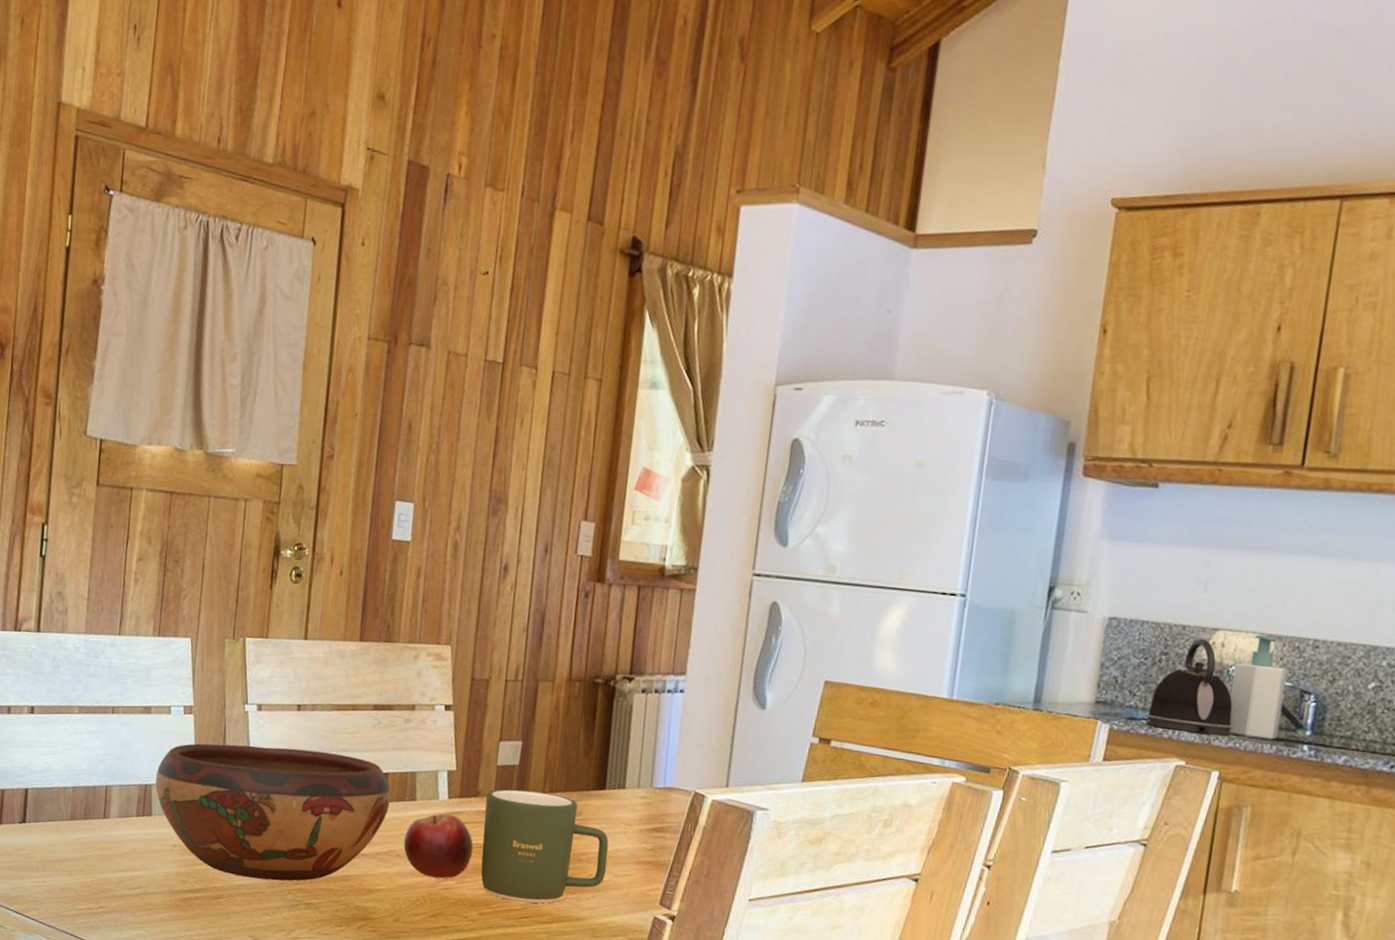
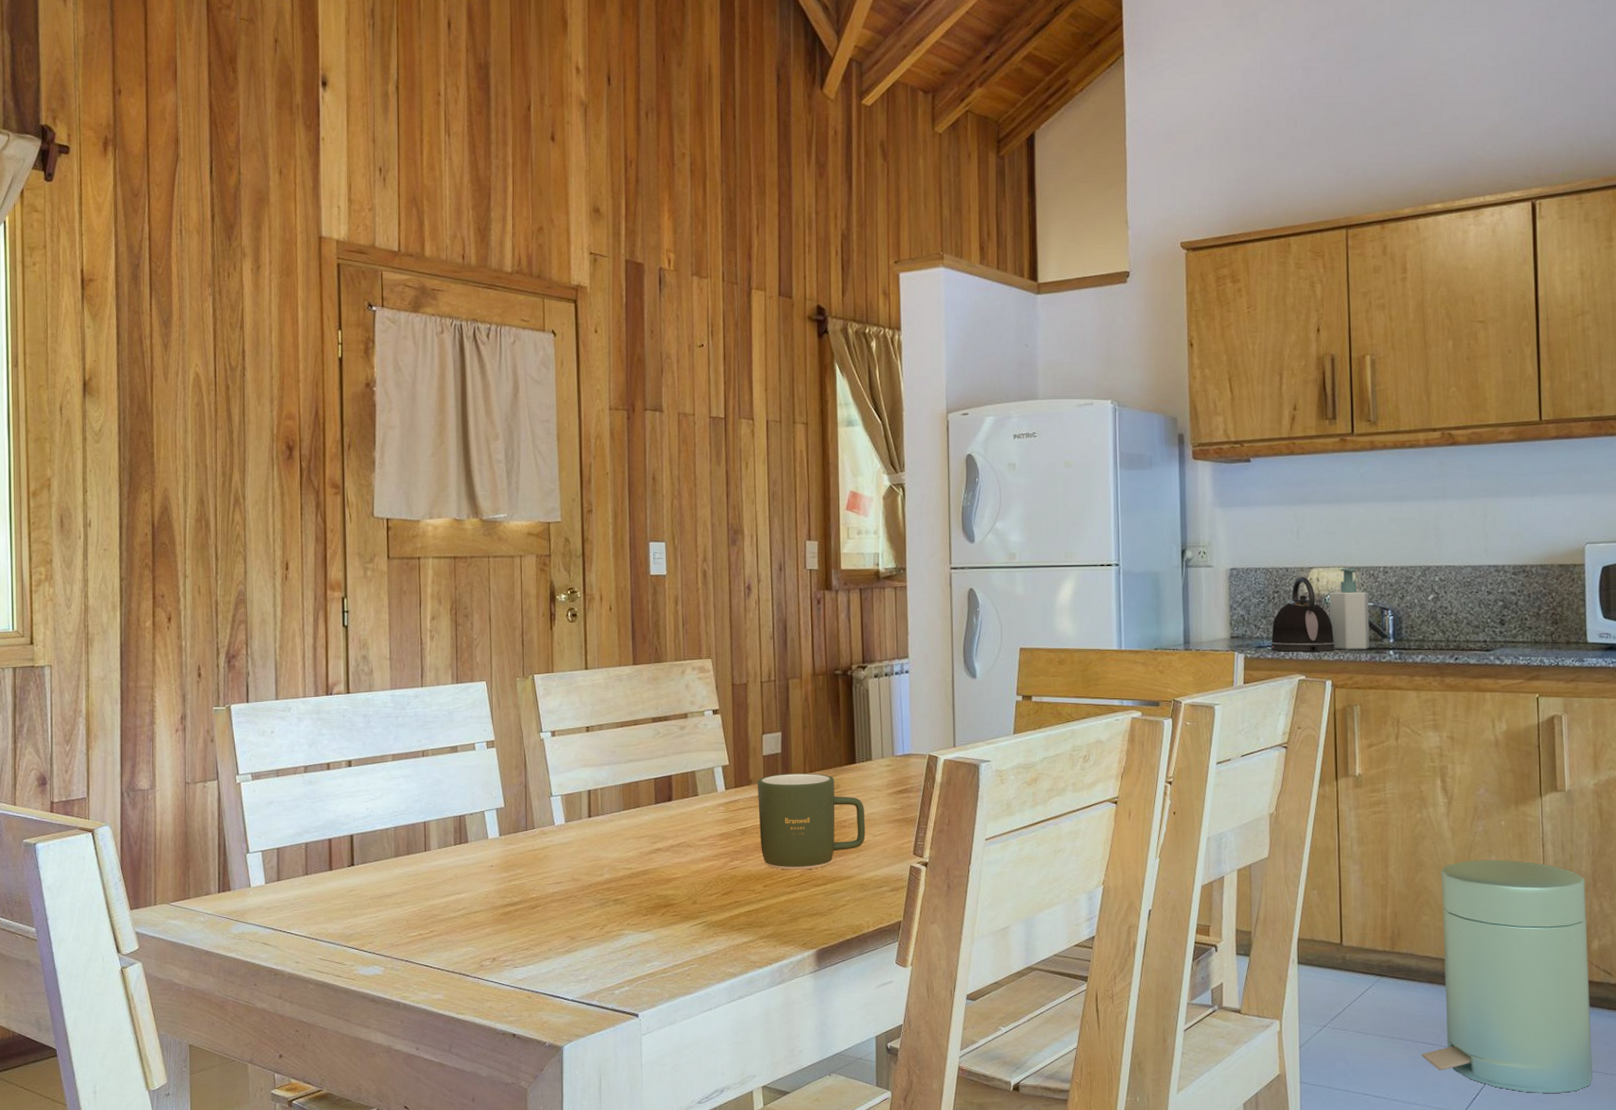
decorative bowl: present [155,743,391,881] -> none [468,765,676,884]
fruit: present [403,813,474,879] -> none [692,803,752,860]

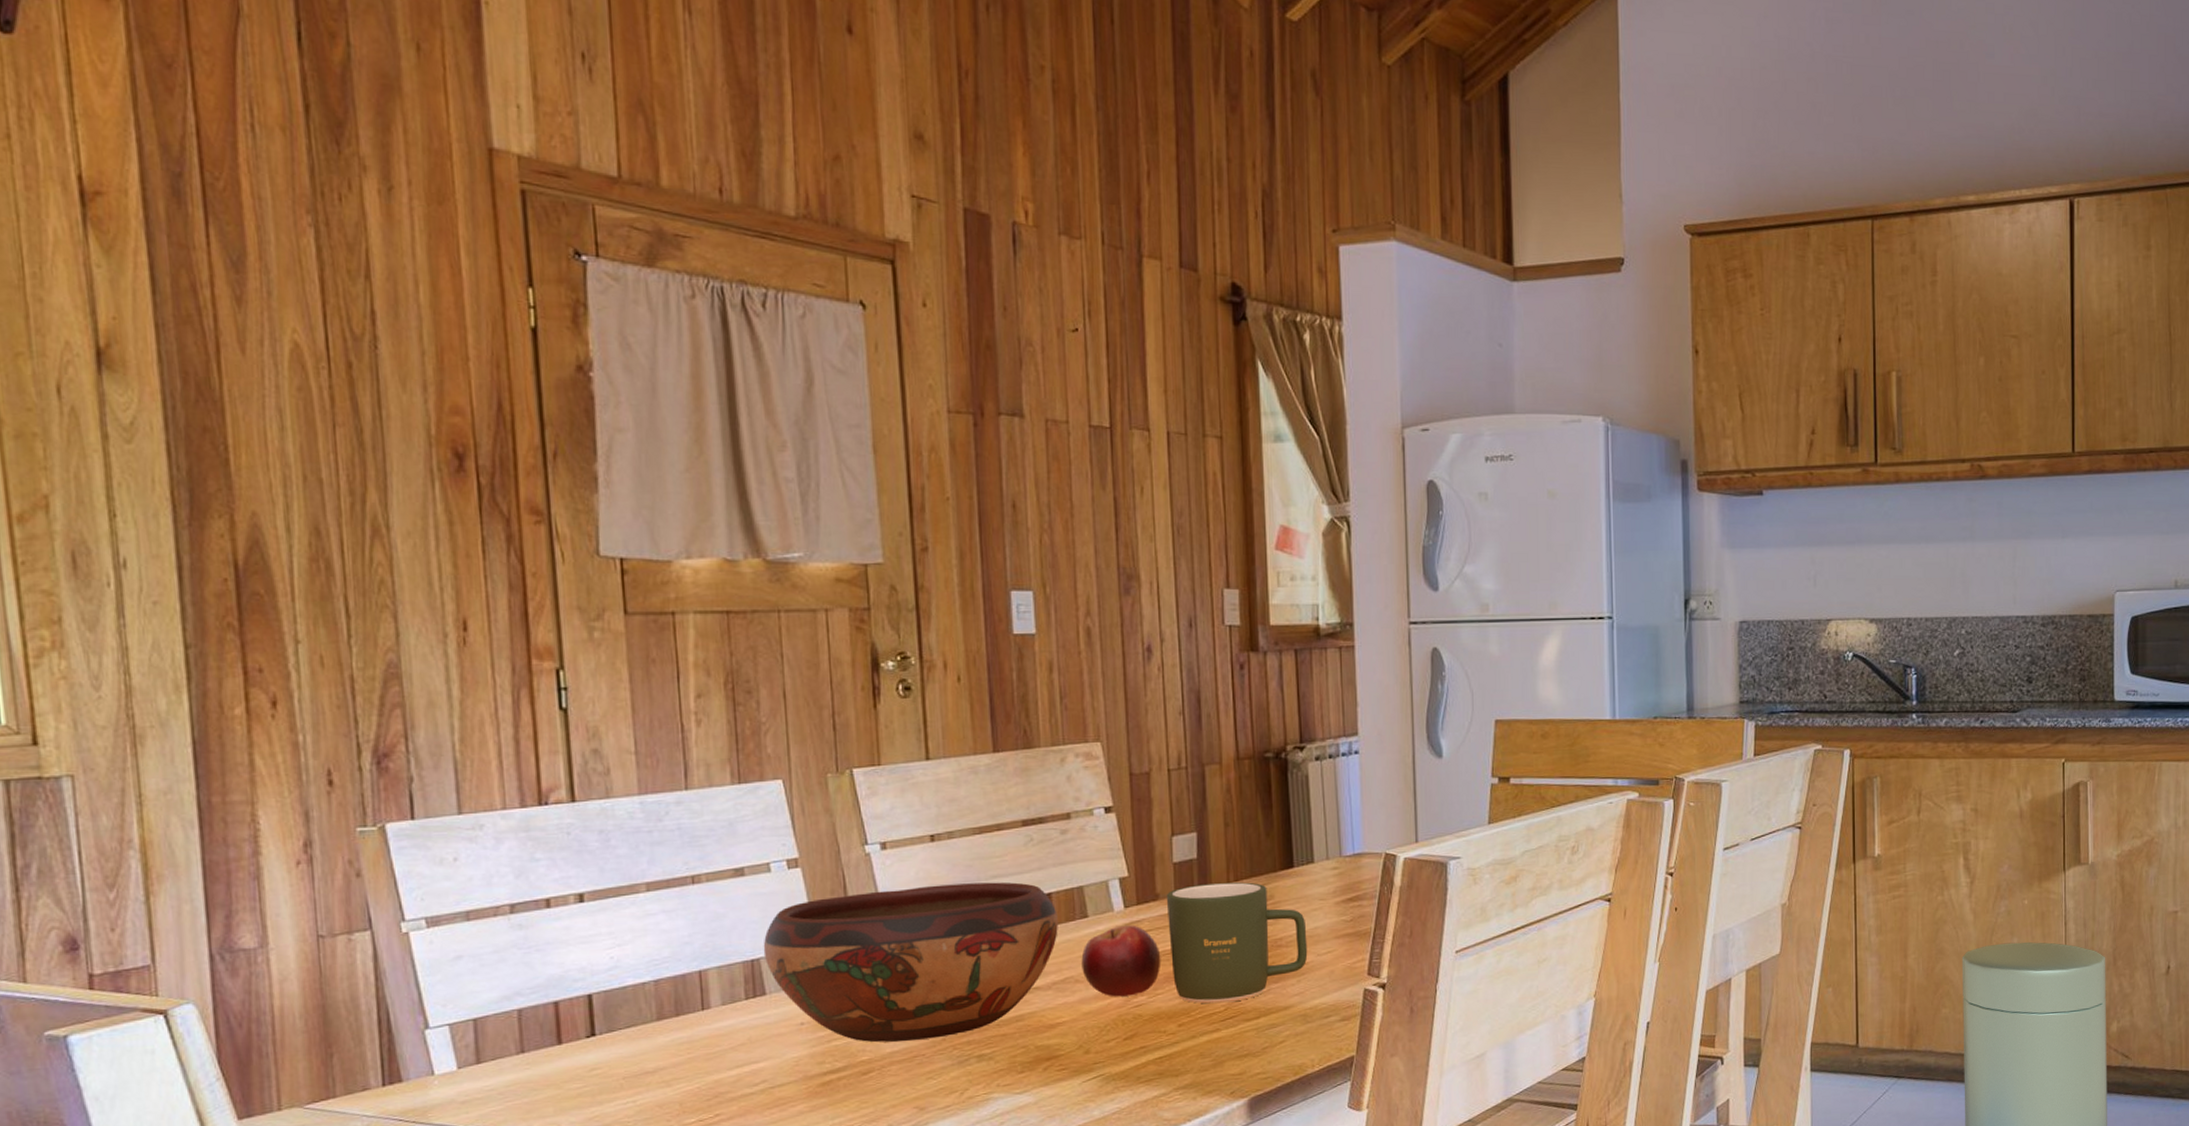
decorative bowl: none [468,765,676,884] -> present [763,882,1058,1043]
fruit: none [692,803,752,860] -> present [1081,925,1161,997]
kettle: present [1270,576,1336,652] -> none [1783,630,1855,718]
soap bottle: present [1328,568,1370,650] -> none [1848,620,1891,715]

